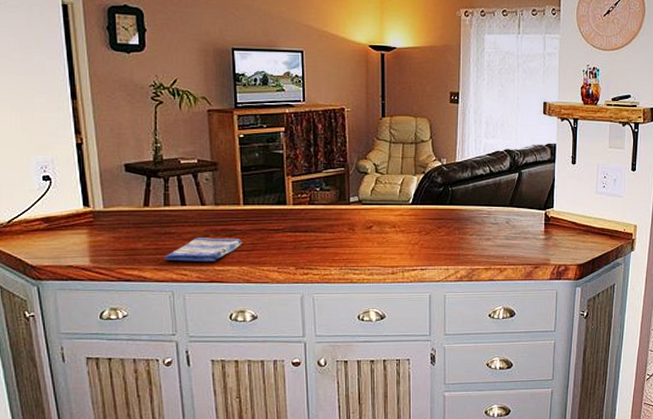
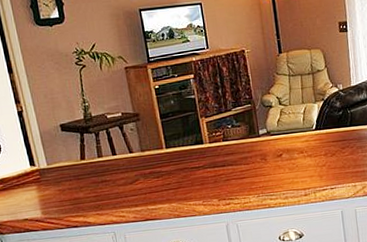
dish towel: present [164,237,243,262] -> none [103,179,169,206]

